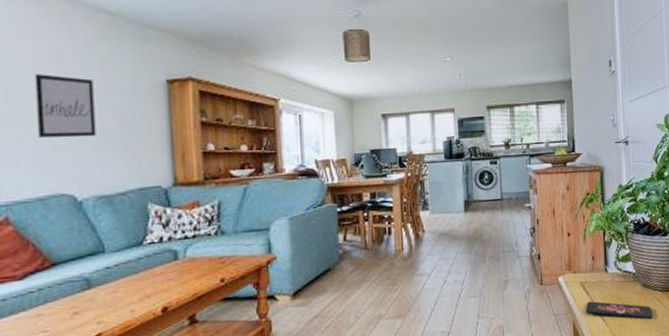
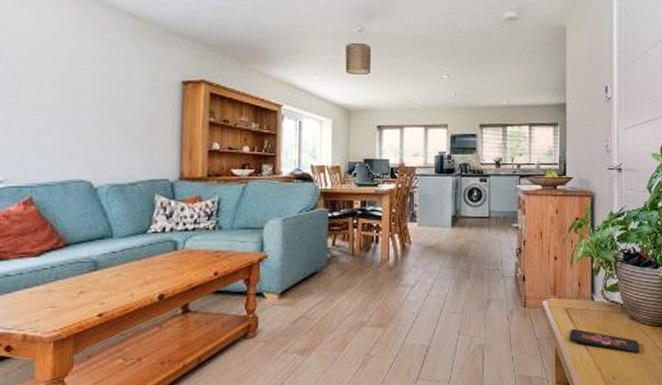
wall art: present [35,74,96,138] -> none [65,69,117,129]

